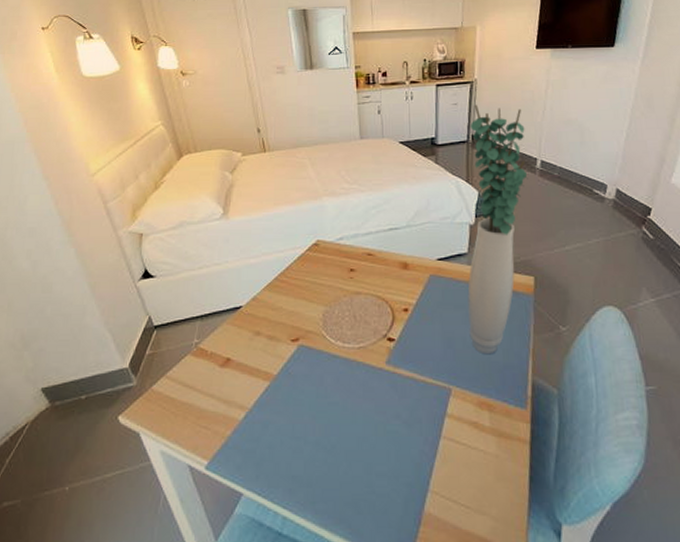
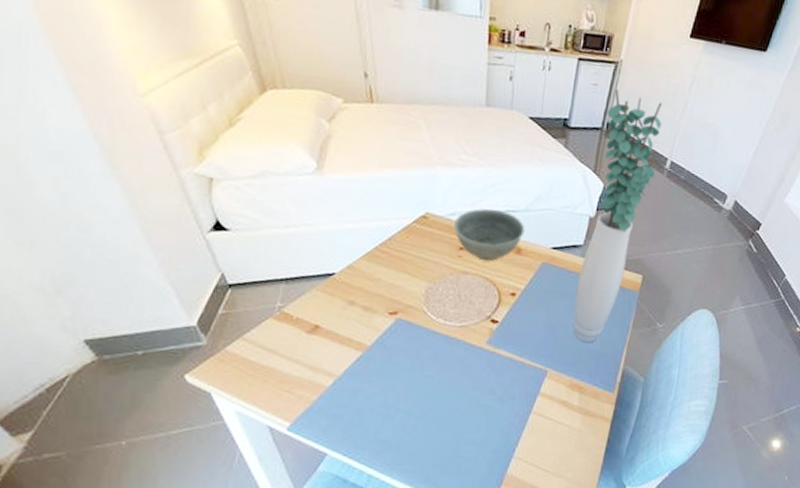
bowl: none [342,229,409,279] -> present [453,208,525,261]

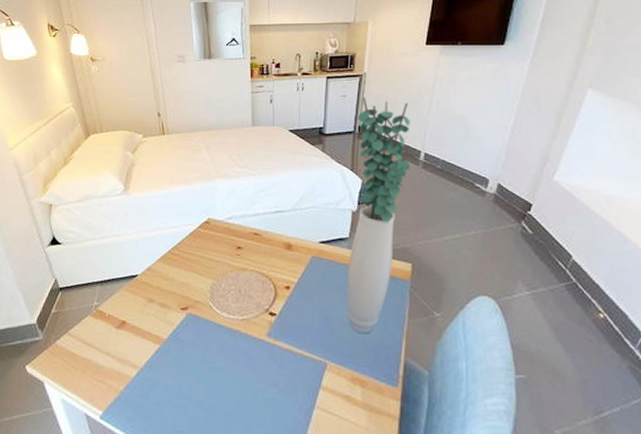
bowl: present [453,208,525,261] -> none [231,210,294,257]

